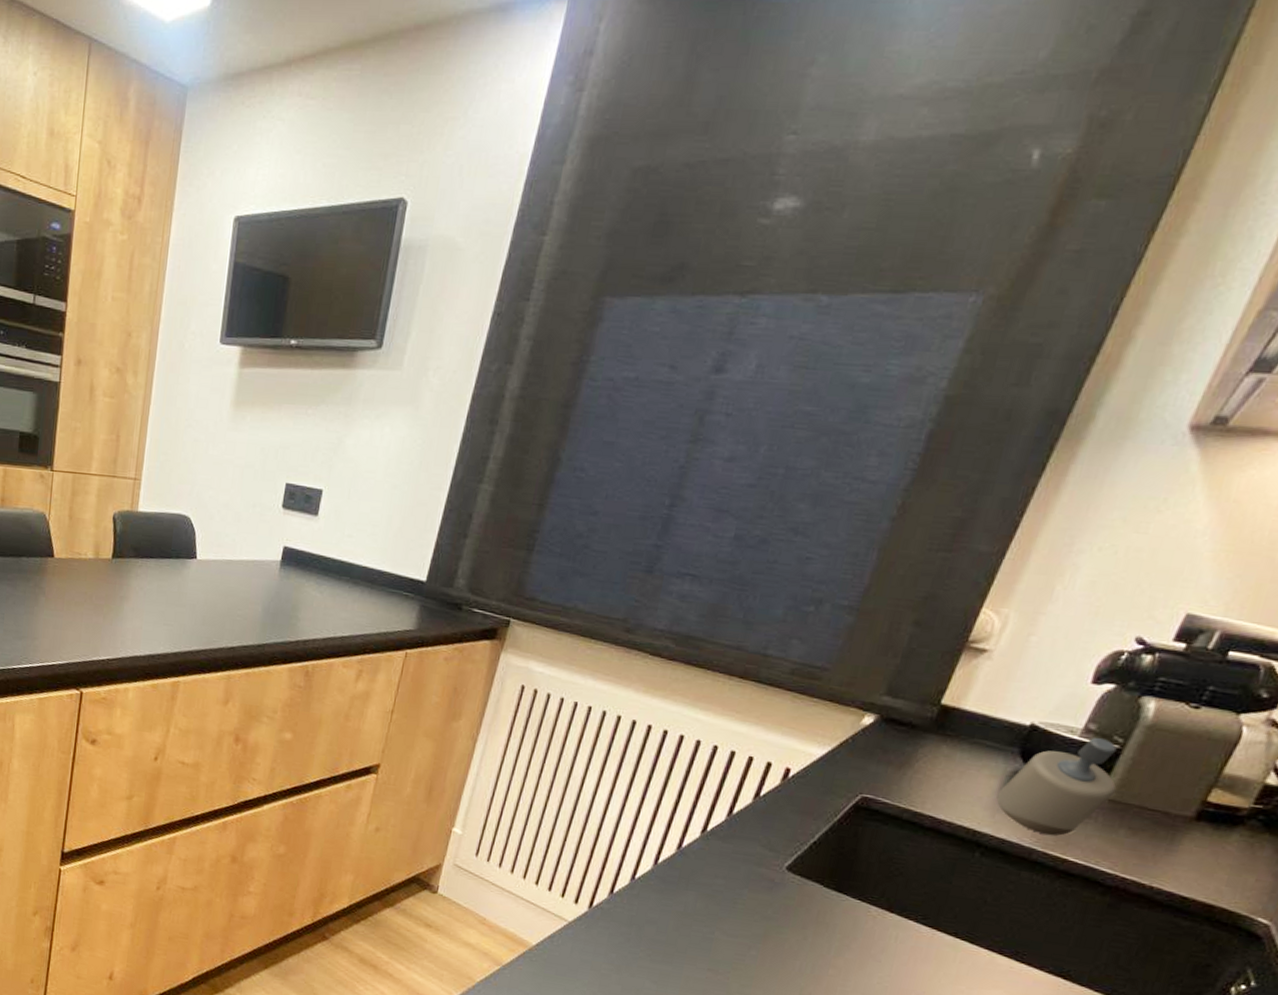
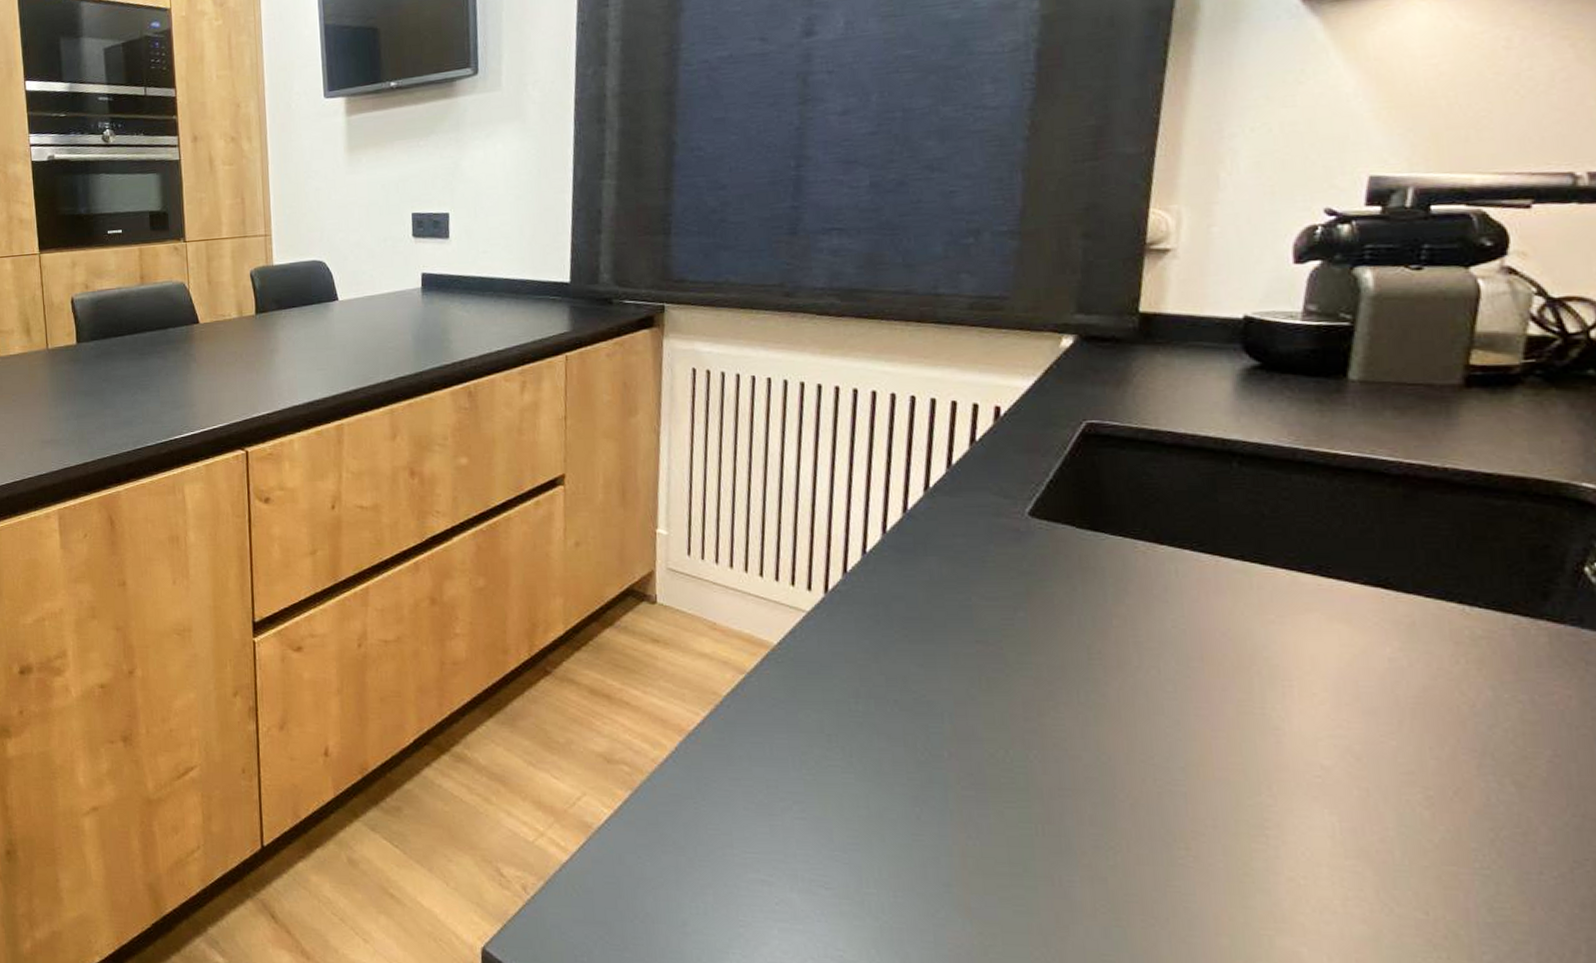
soap dispenser: present [996,737,1117,836] -> none [1234,317,1364,430]

